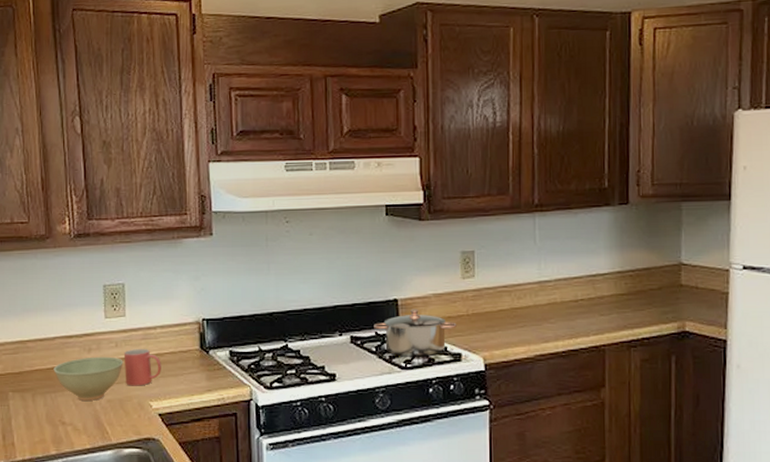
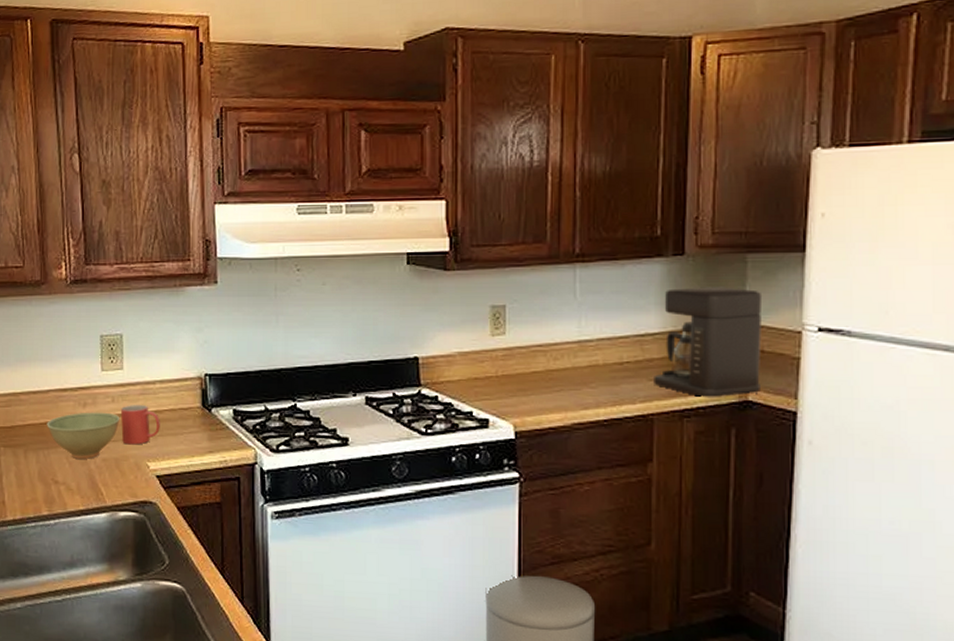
cooking pot: present [373,309,457,357] -> none [390,368,484,422]
coffee maker: none [604,231,696,330] -> present [654,287,763,398]

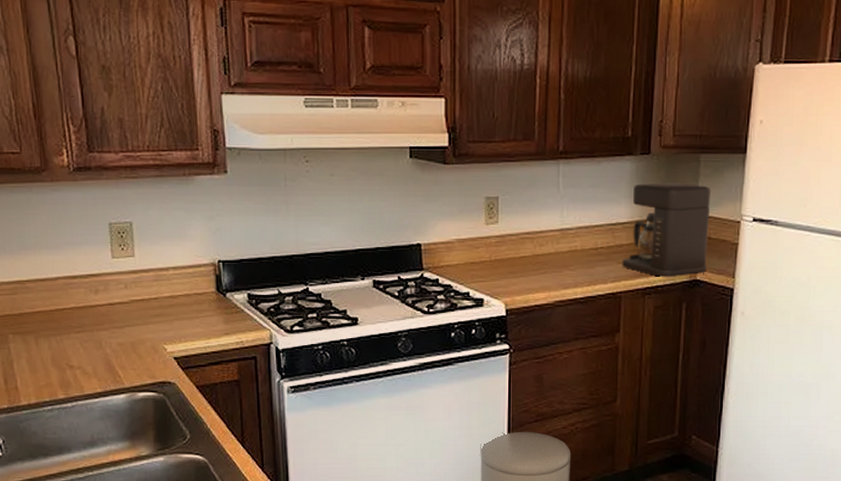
bowl: present [47,412,120,459] -> none [57,298,134,344]
mug: present [120,405,160,445] -> none [134,291,176,329]

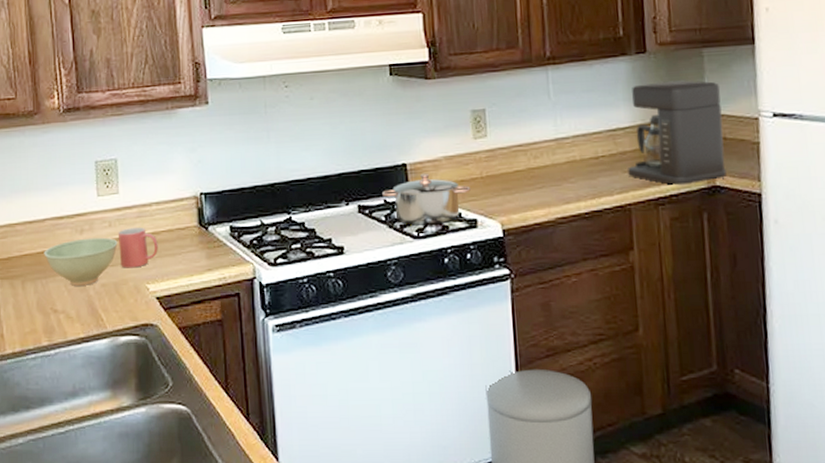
bowl: none [57,298,134,344] -> present [44,237,118,286]
mug: none [134,291,176,329] -> present [117,228,158,268]
cooking pot: none [395,254,479,302] -> present [381,173,471,226]

